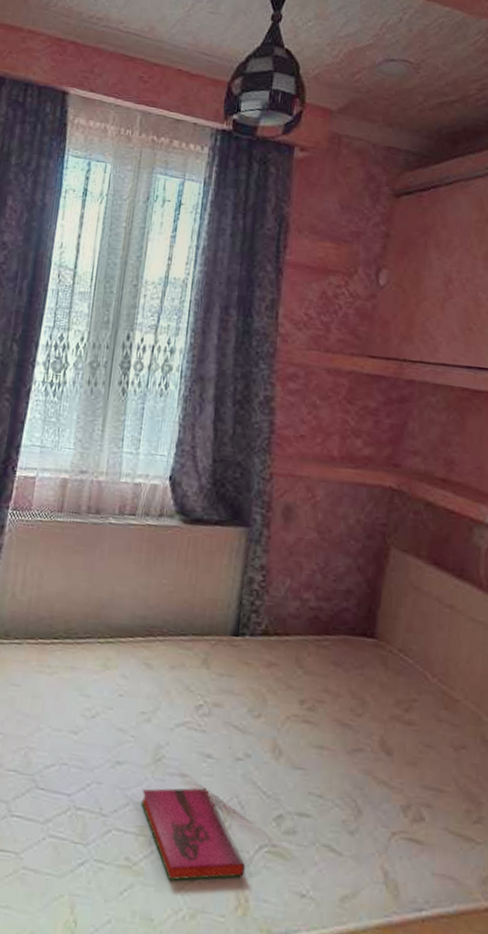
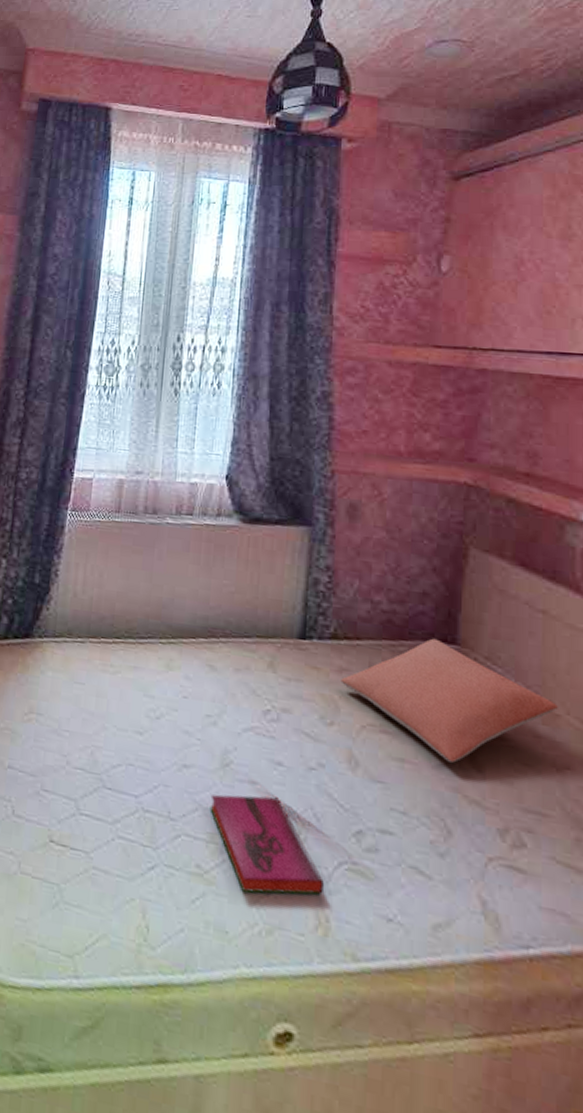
pillow: none [269,632,458,747] -> present [340,638,558,763]

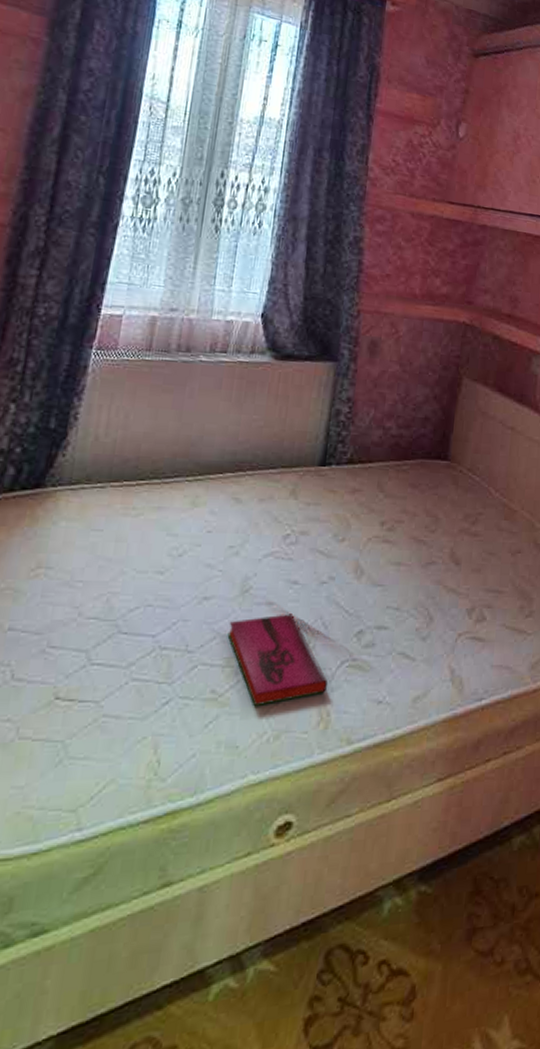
pillow: present [340,638,558,763] -> none [353,456,516,560]

